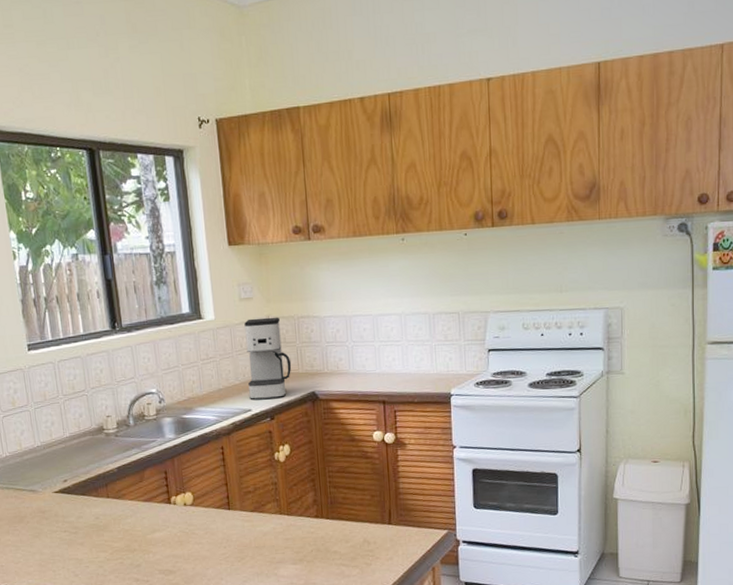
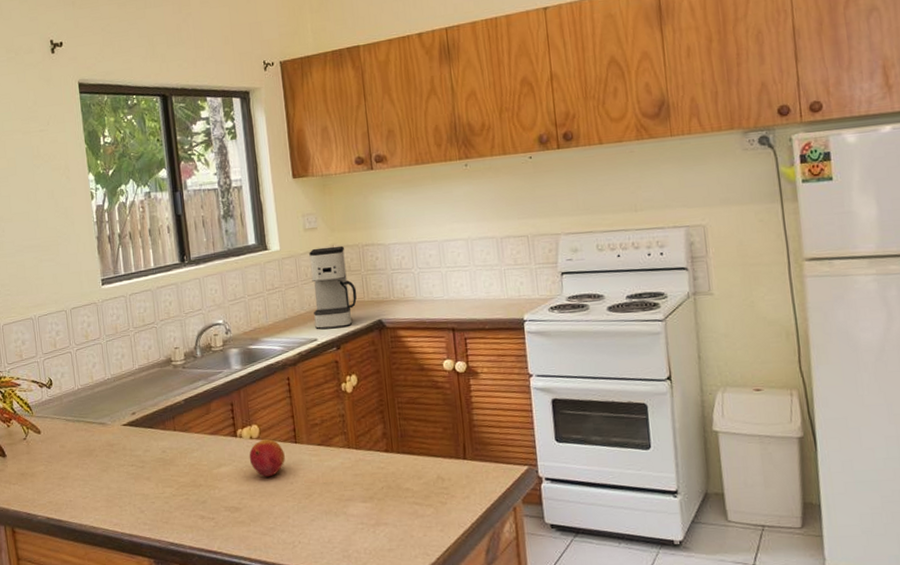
fruit: none [183,505,219,541] -> present [249,438,285,477]

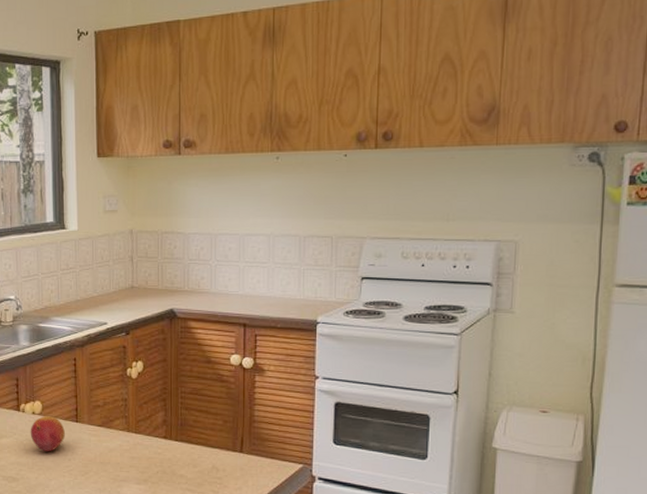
coffee maker: present [309,245,357,330] -> none [106,231,152,314]

